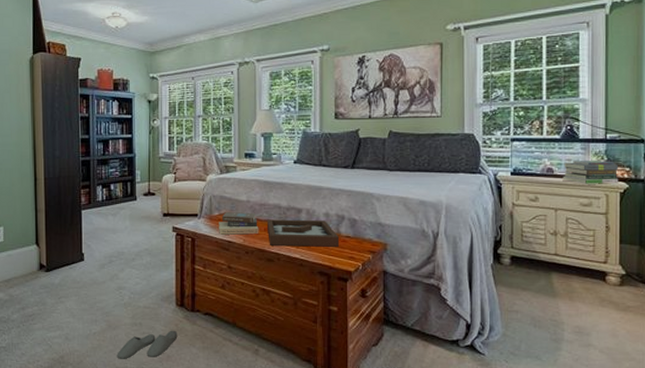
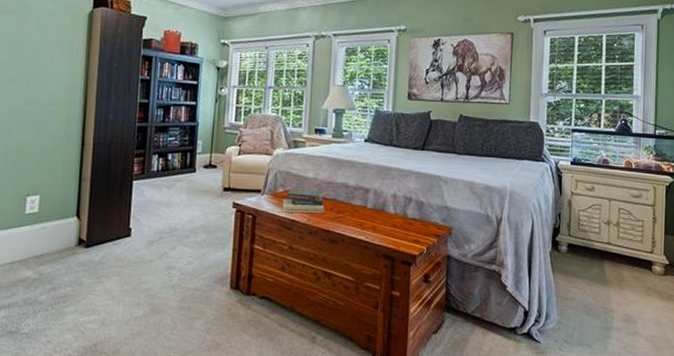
slippers: present [117,330,178,359] -> none [159,315,230,347]
decorative tray: present [267,219,339,247] -> none [333,198,405,230]
books: present [562,161,619,184] -> none [616,154,665,178]

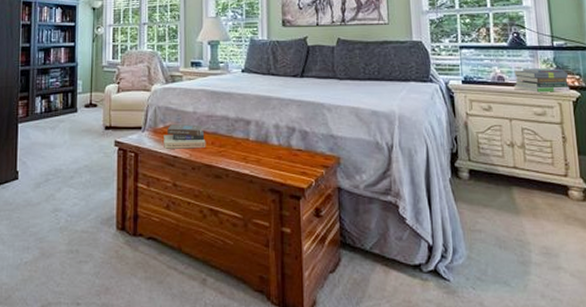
books: none [616,154,665,178] -> present [514,68,570,93]

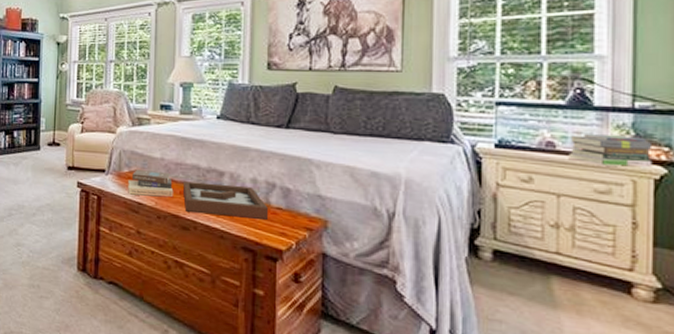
decorative tray: none [215,132,290,162] -> present [183,181,268,220]

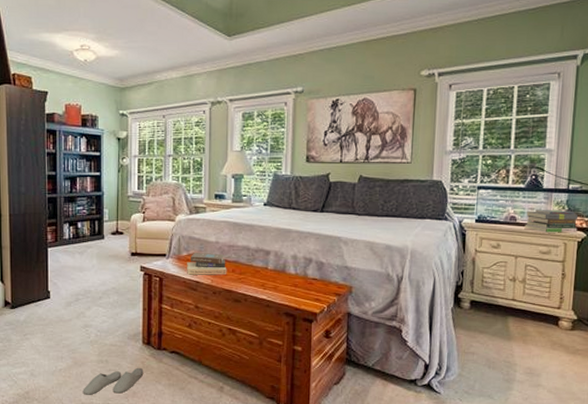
slippers: none [12,297,78,325] -> present [83,367,144,395]
decorative tray: present [183,181,268,220] -> none [235,261,305,289]

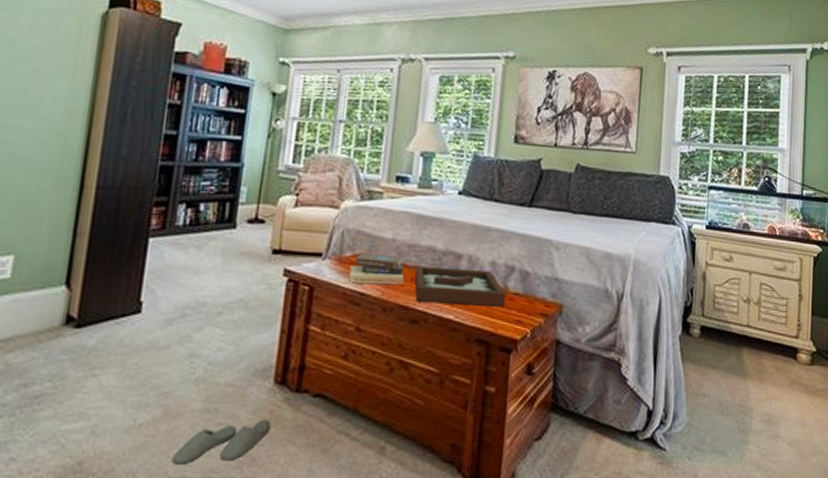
decorative tray: none [235,261,305,289] -> present [415,266,505,307]
books: present [524,210,578,233] -> none [758,217,813,247]

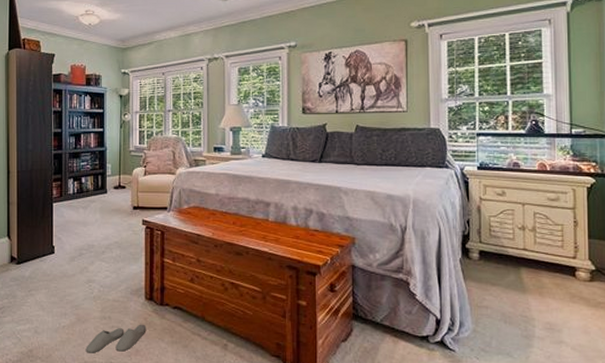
books: present [349,253,405,286] -> none [188,205,228,228]
decorative tray: present [415,266,505,307] -> none [236,213,307,241]

